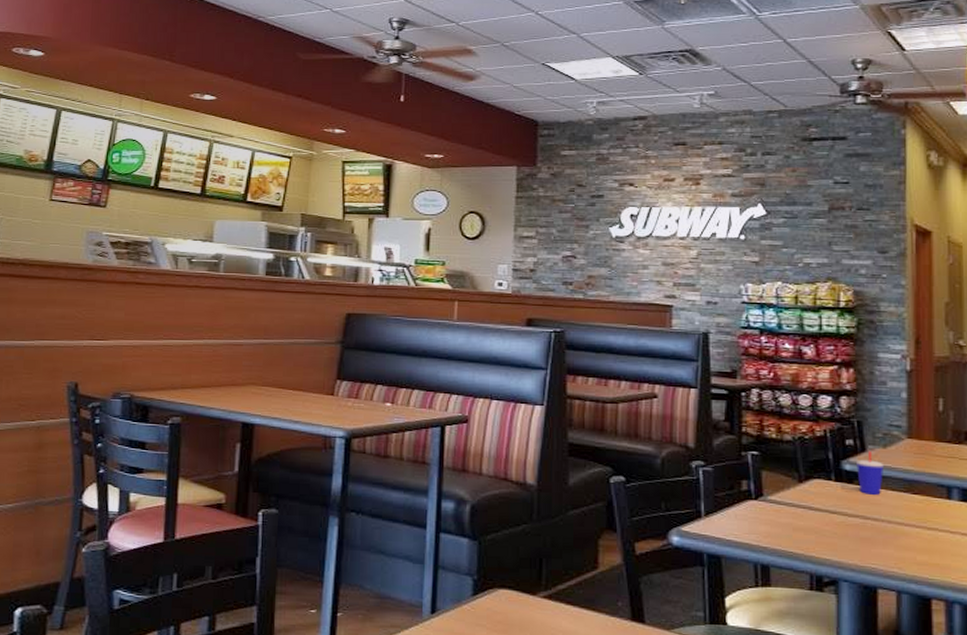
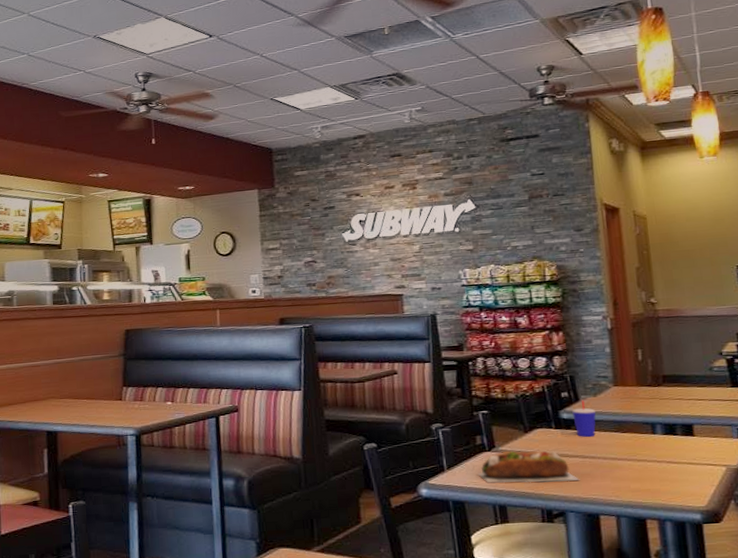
sandwich: none [738,501,858,545] -> present [476,450,580,484]

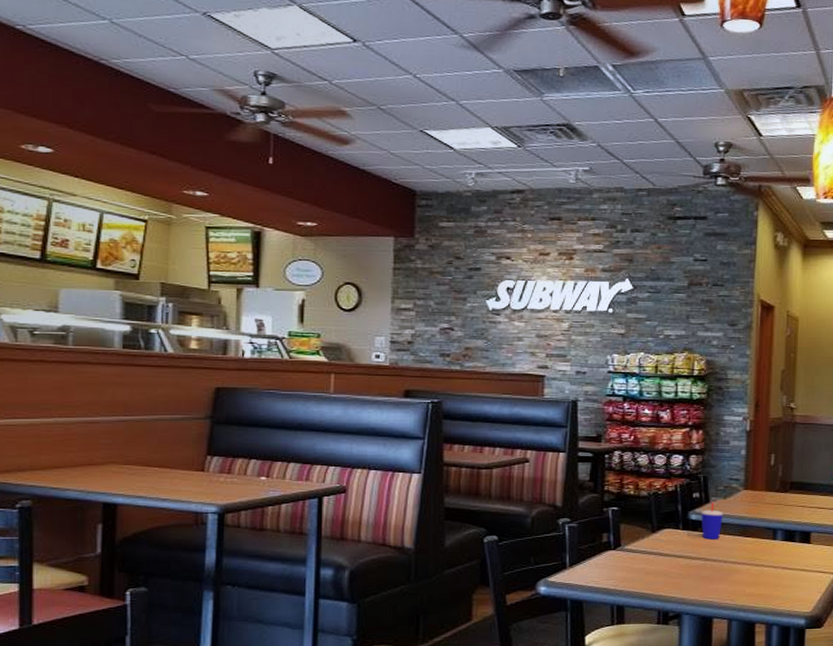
sandwich: present [476,450,580,484] -> none [599,550,699,584]

